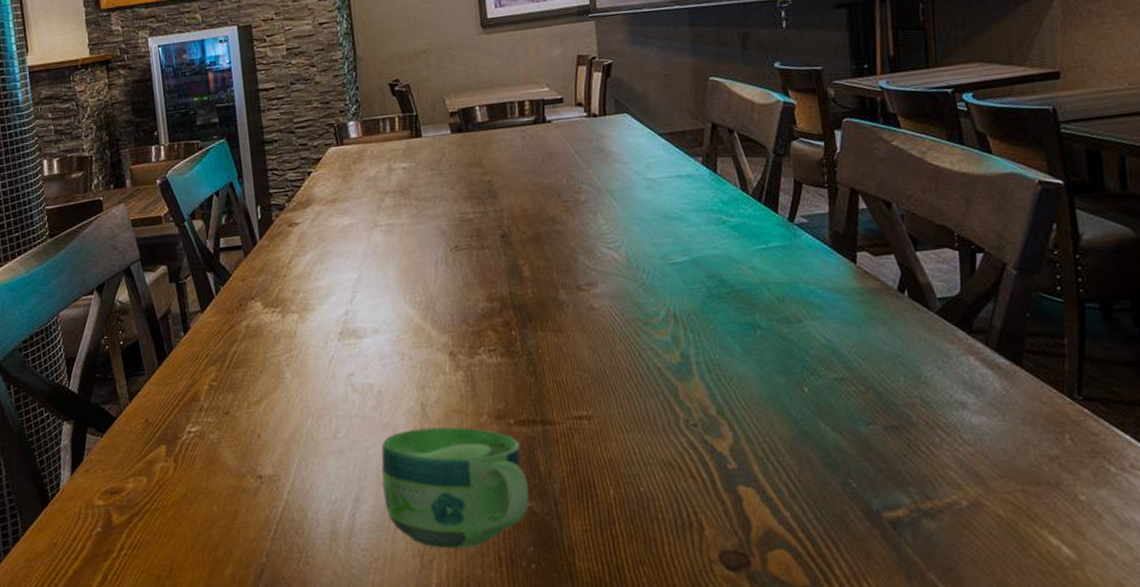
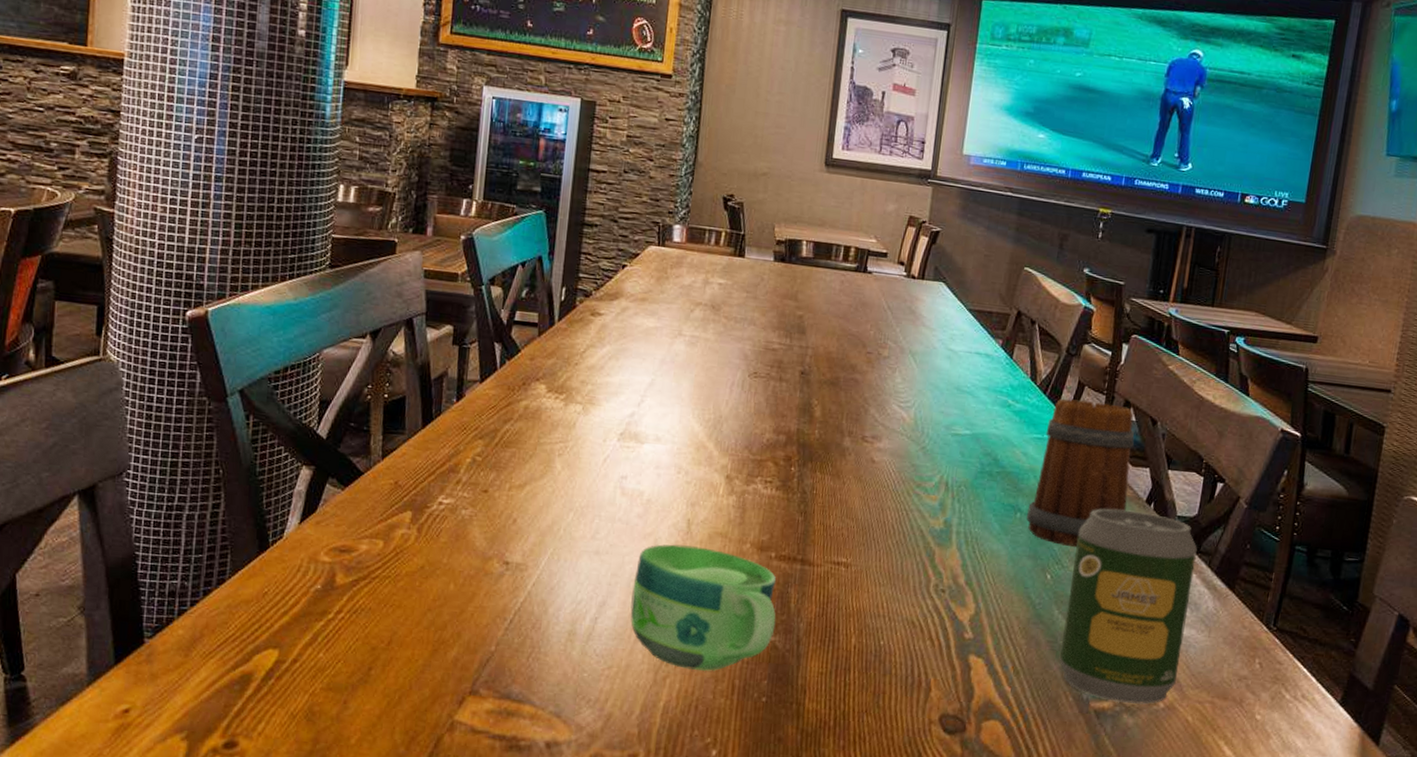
beer mug: none [767,195,877,355] -> present [1026,399,1135,548]
soda can: none [828,301,976,509] -> present [1060,508,1197,705]

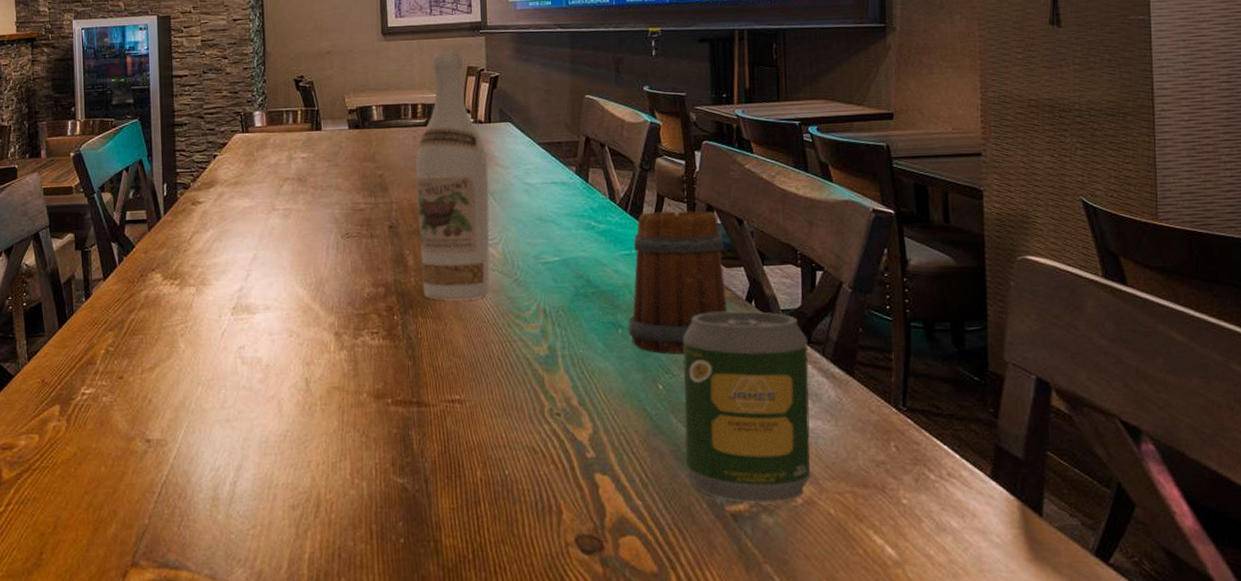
cup: present [630,544,777,672] -> none [264,403,402,521]
wine bottle: none [826,195,915,462] -> present [415,51,490,301]

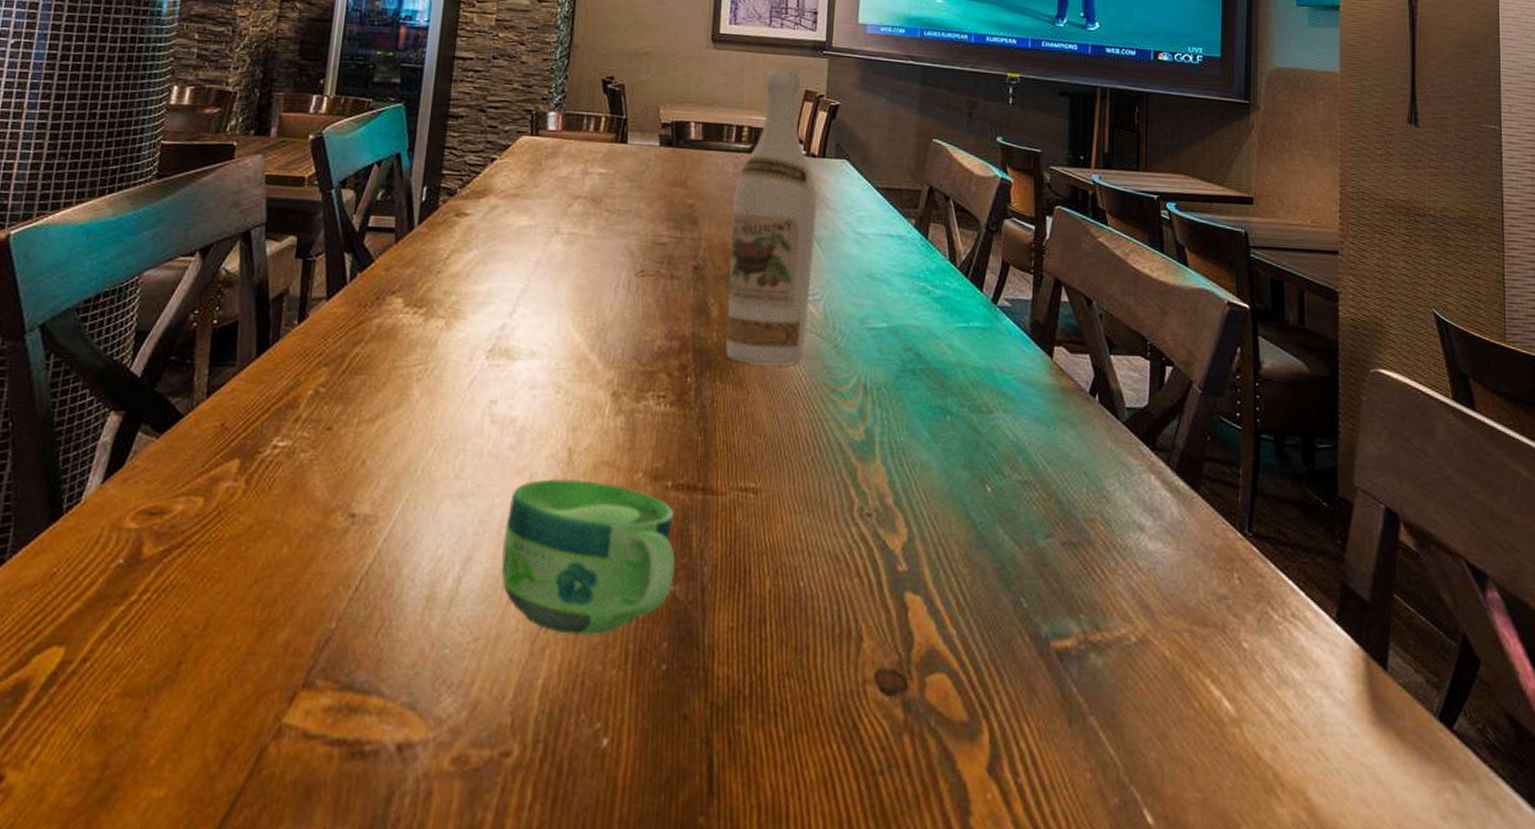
cup: none [264,403,402,521] -> present [501,479,676,637]
beer mug: present [628,211,727,355] -> none [958,281,1069,453]
soda can: present [683,311,810,504] -> none [1009,403,1152,640]

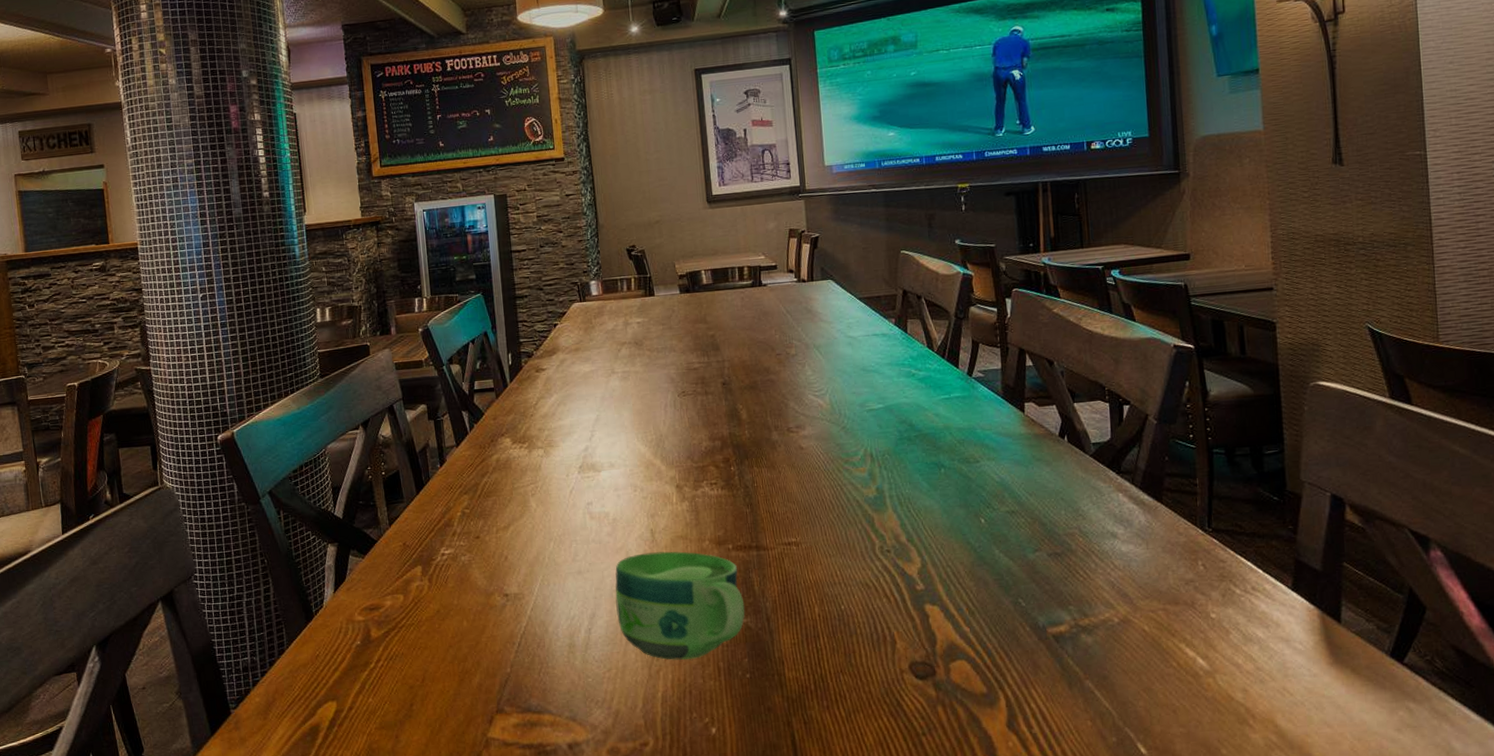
wine bottle: present [725,69,817,366] -> none [744,215,820,450]

